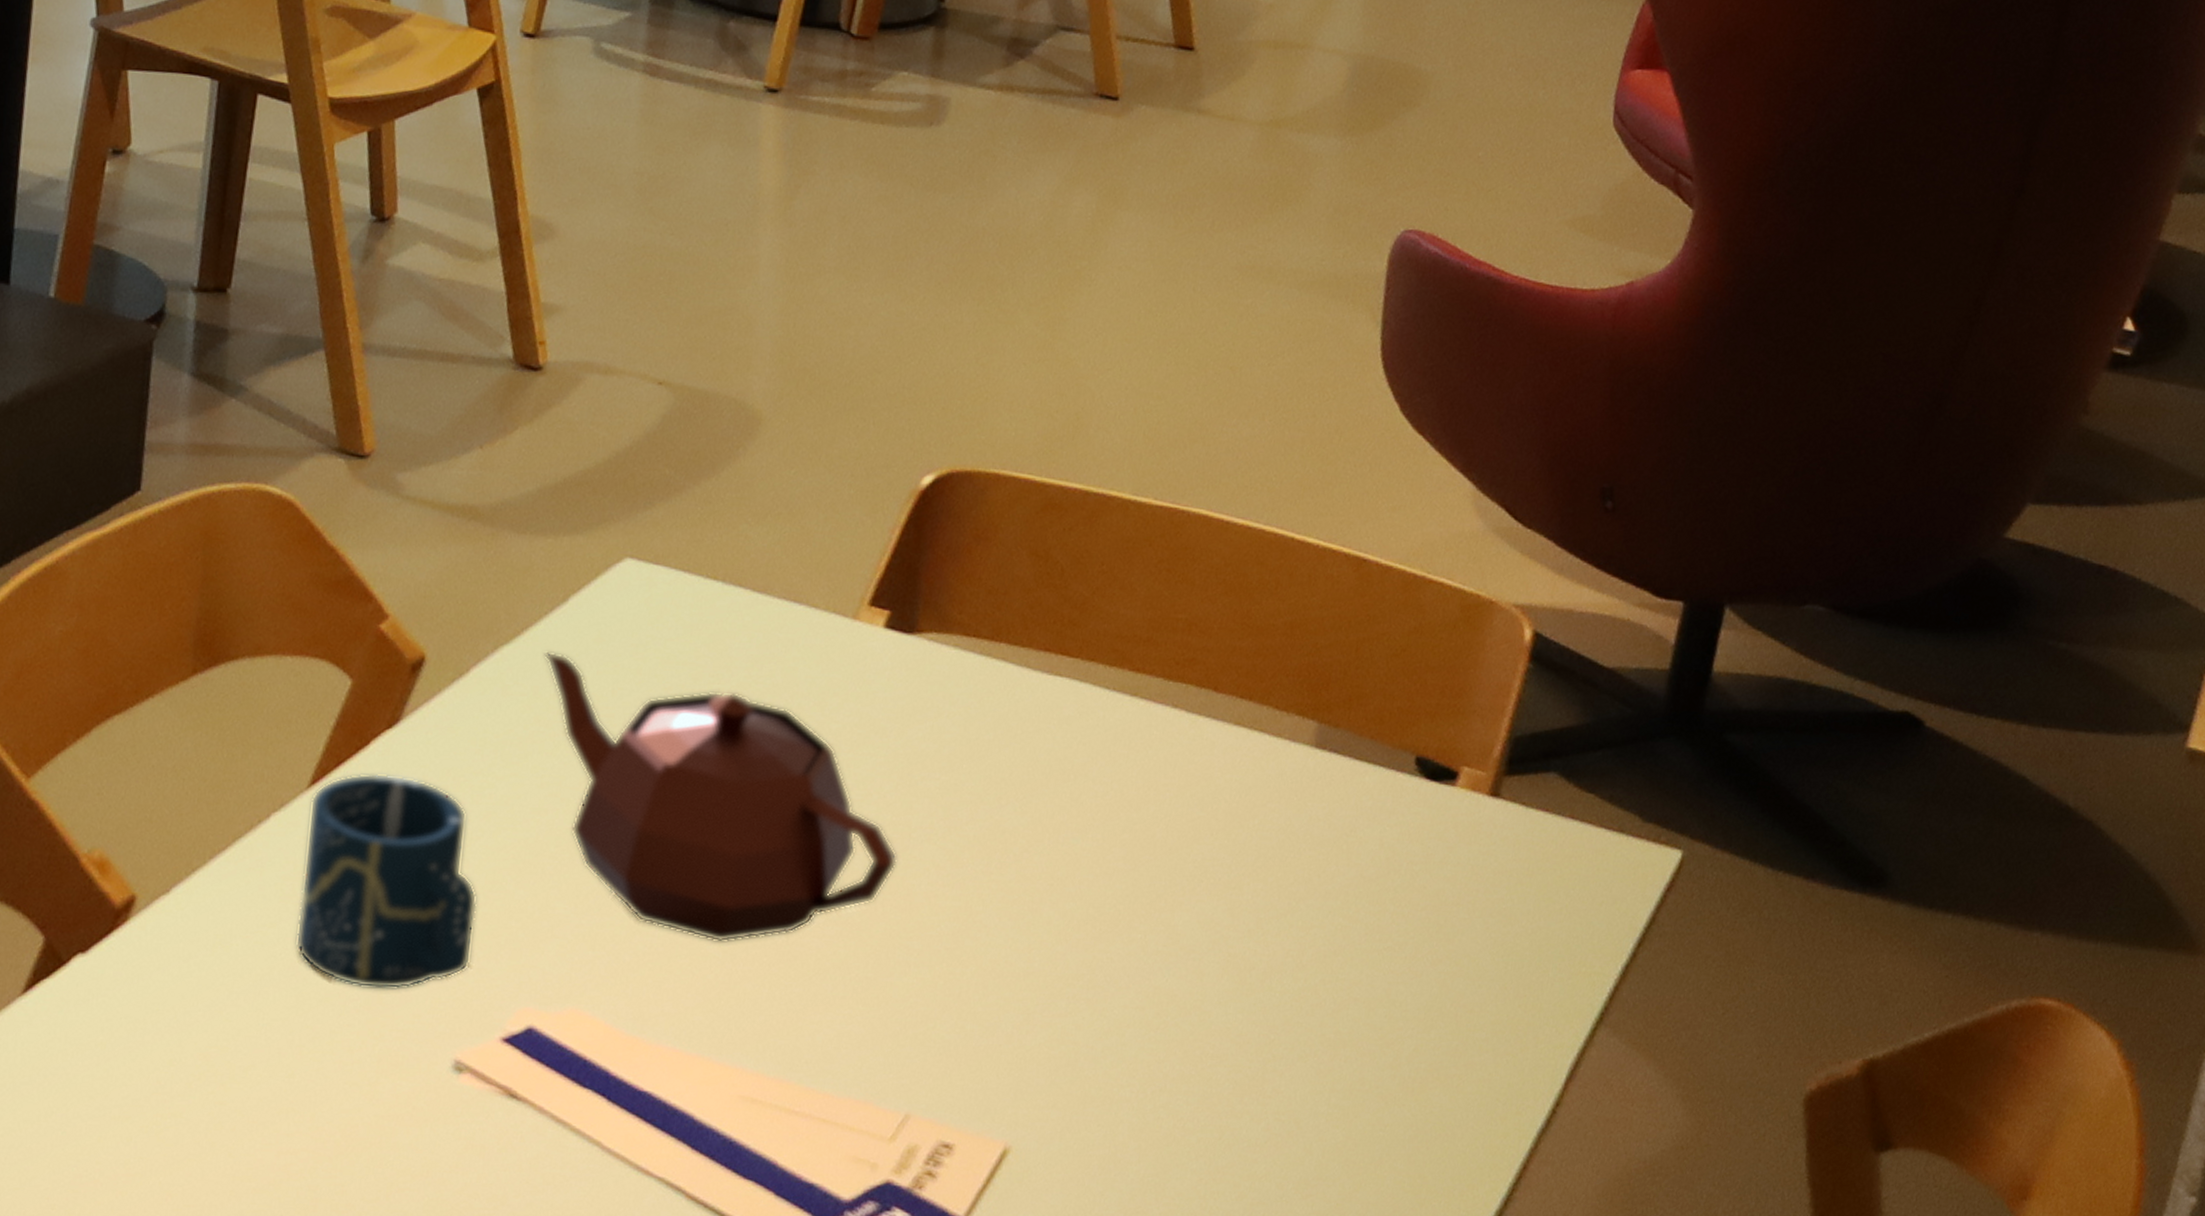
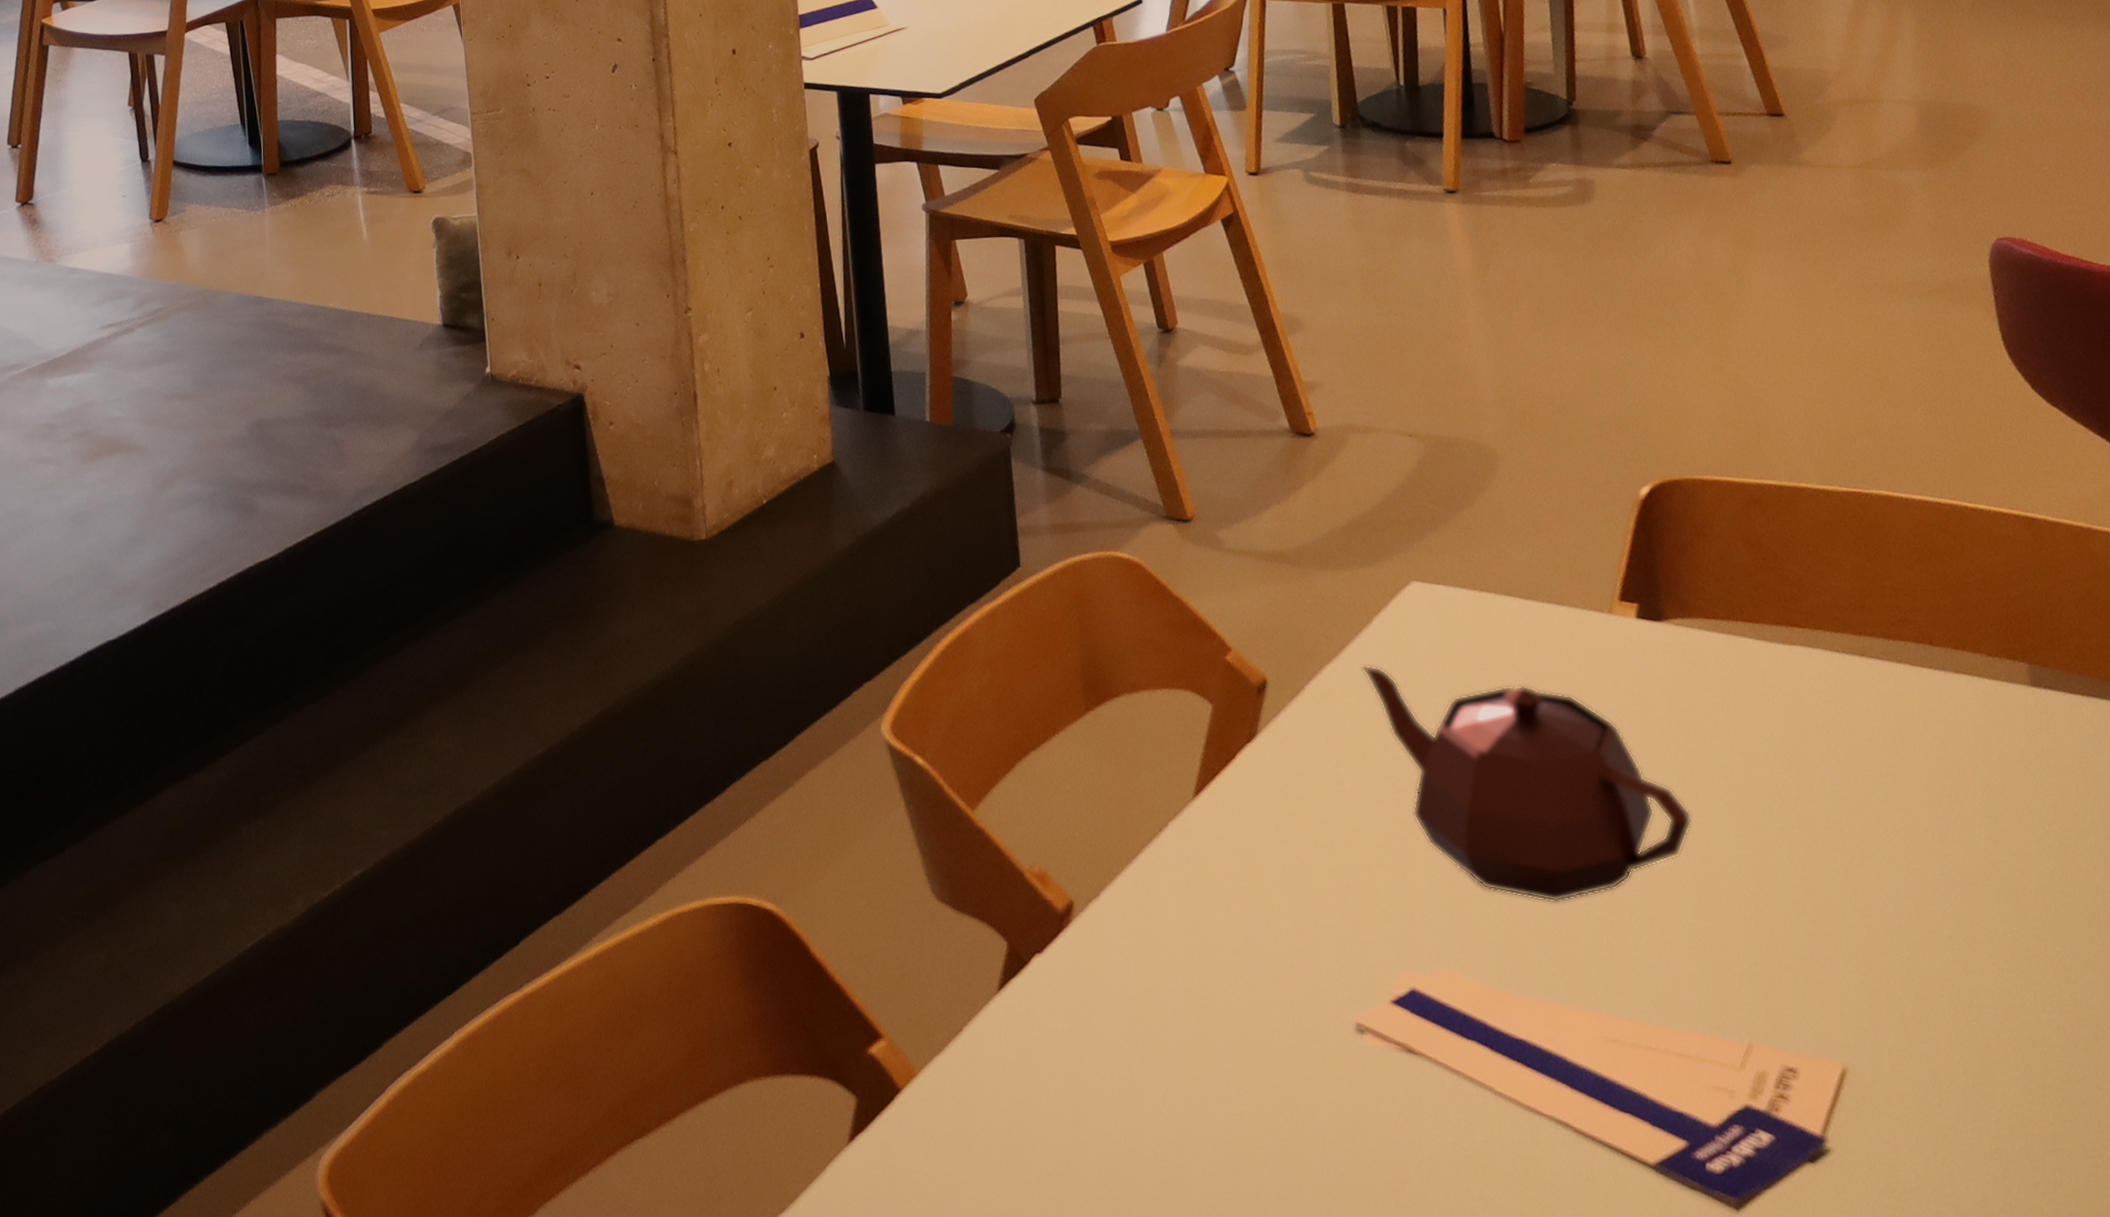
cup: present [295,773,478,990] -> none [1197,780,1353,966]

